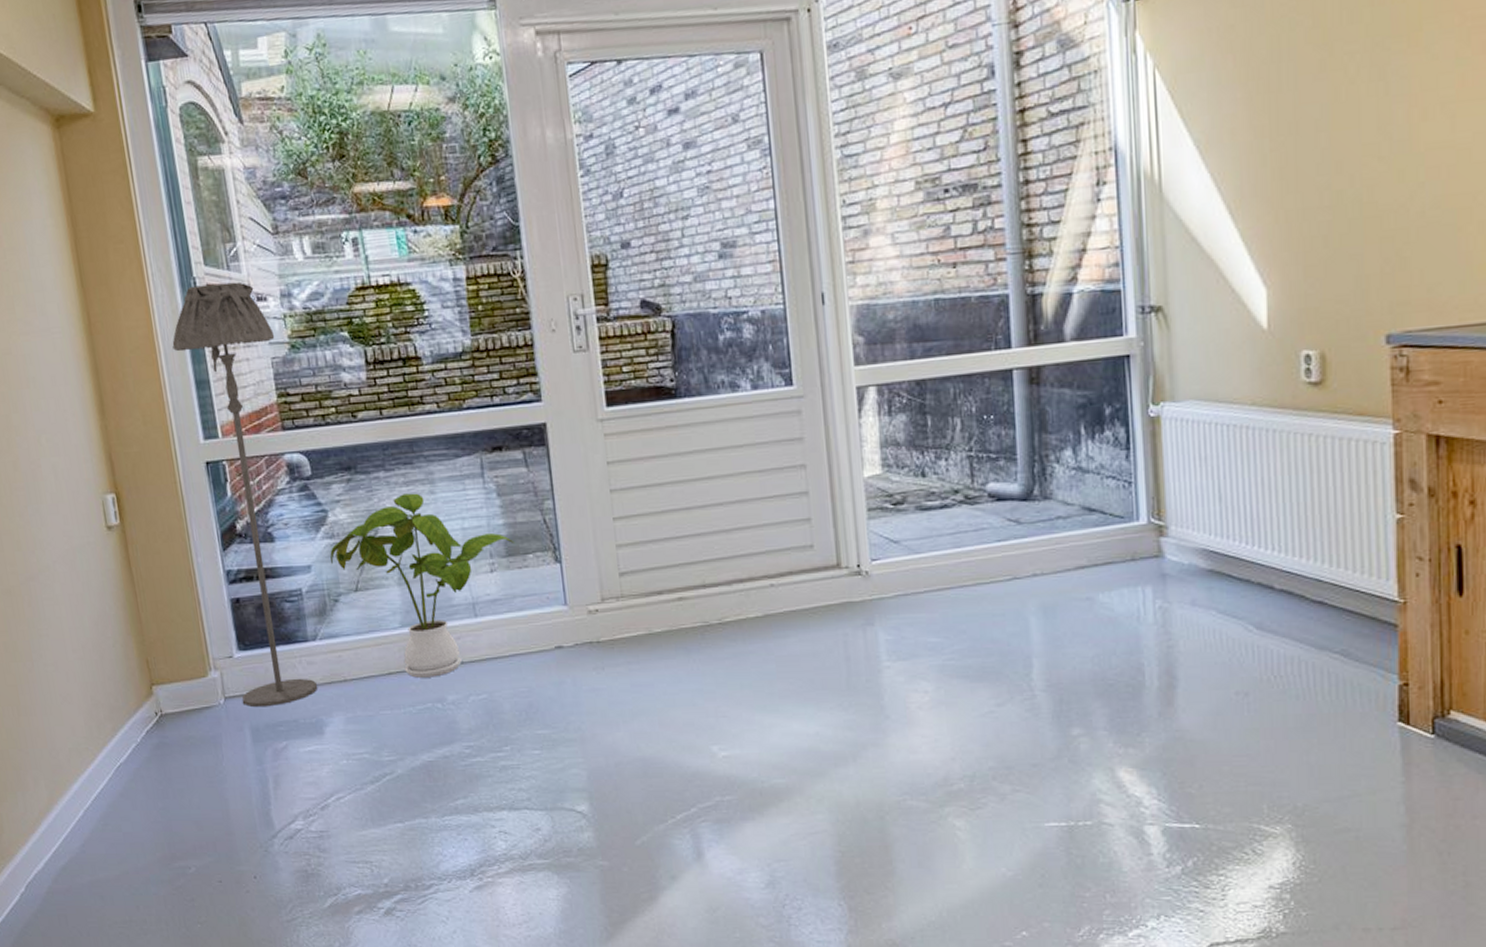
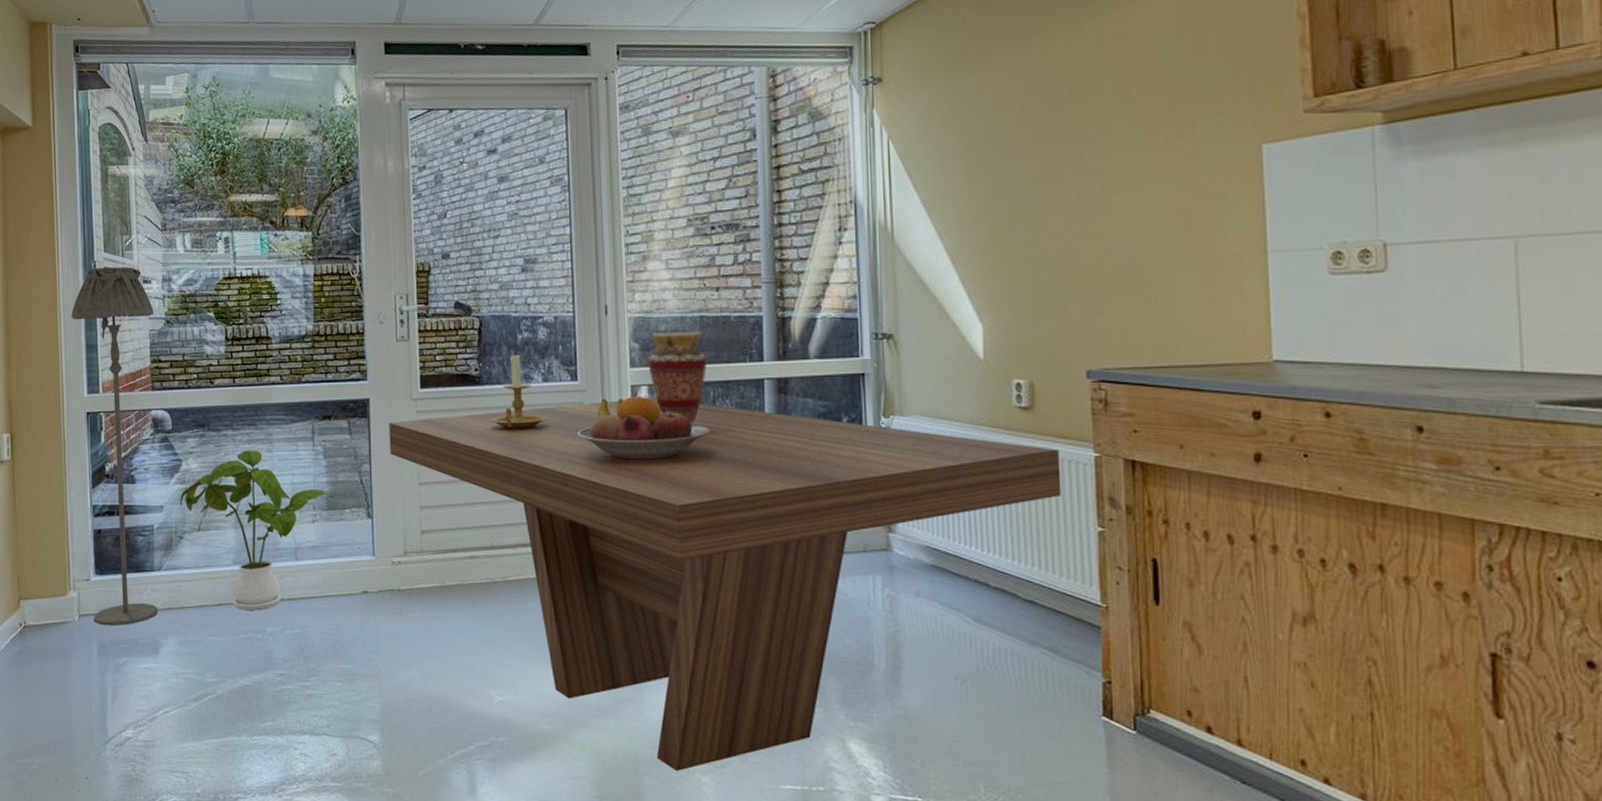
dining table: none [572,398,1356,817] -> present [389,397,1062,771]
candle holder: none [690,356,761,448] -> present [488,352,549,429]
fruit bowl: none [796,398,951,474] -> present [578,396,710,460]
vase: none [875,318,945,428] -> present [648,331,707,425]

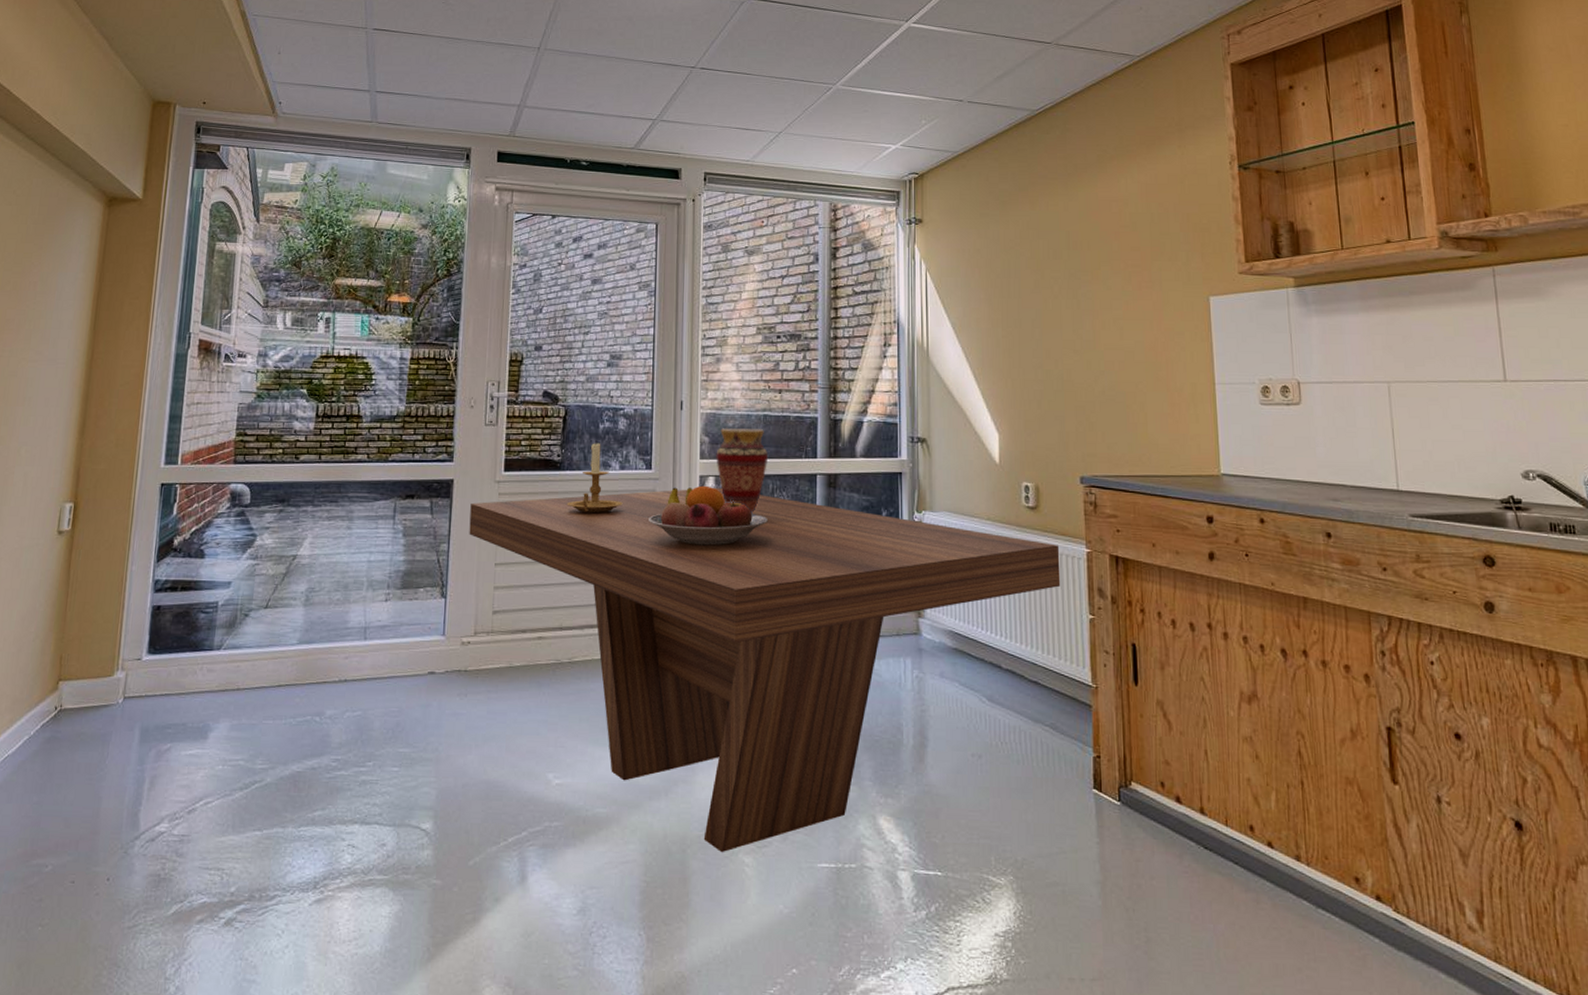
floor lamp: present [71,266,158,626] -> none [139,339,246,709]
house plant: present [179,450,335,611] -> none [248,527,410,692]

